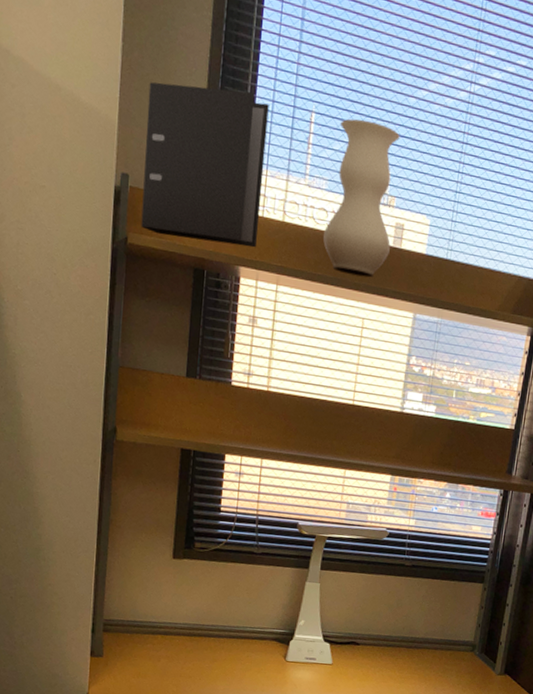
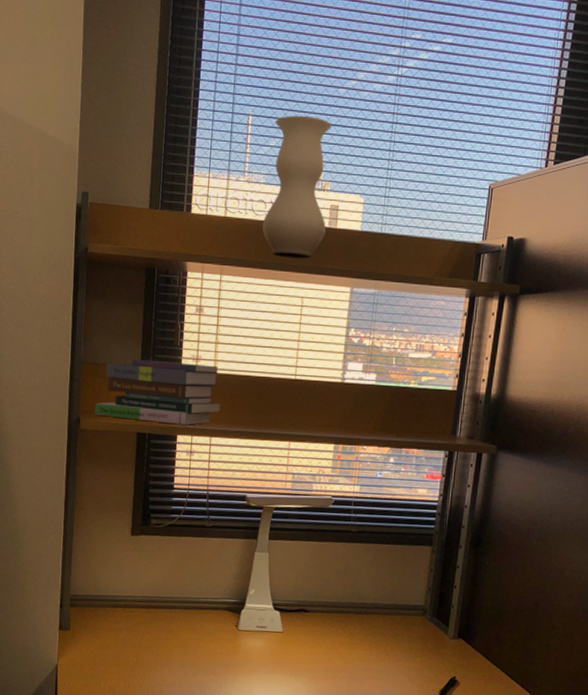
books: none [132,368,273,445] -> present [94,359,220,425]
binder: present [141,82,269,248] -> none [99,106,210,244]

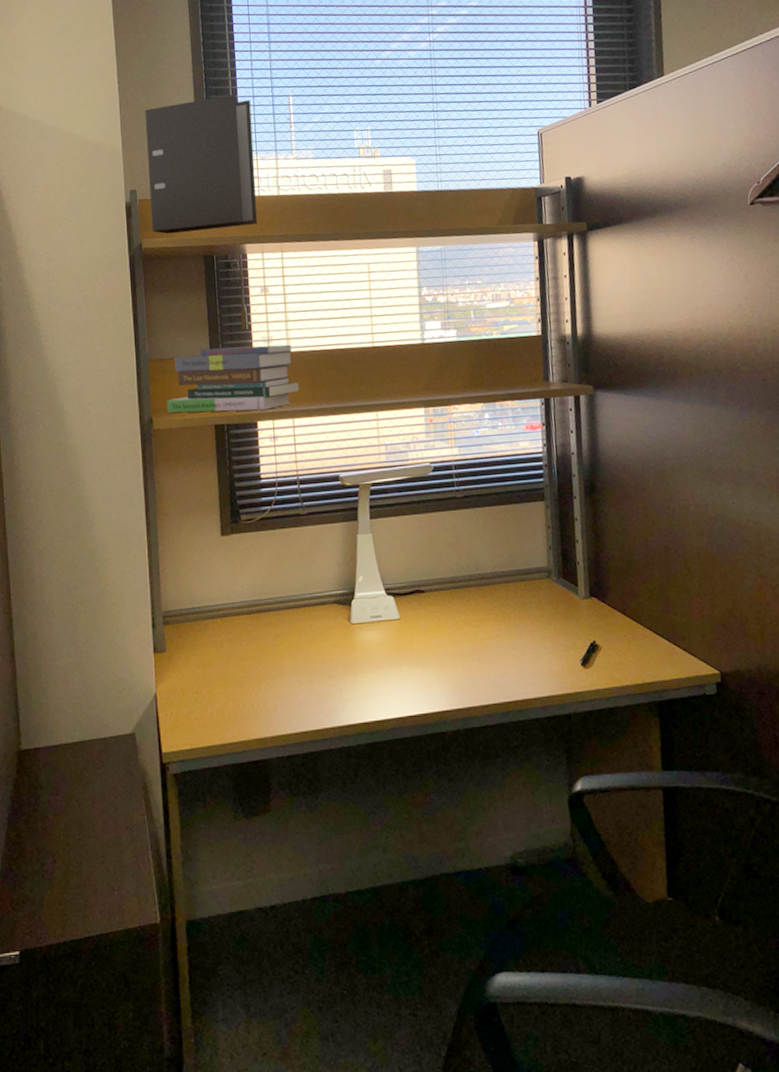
binder: none [99,106,210,244] -> present [145,94,257,234]
vase: present [262,115,332,259] -> none [315,89,382,228]

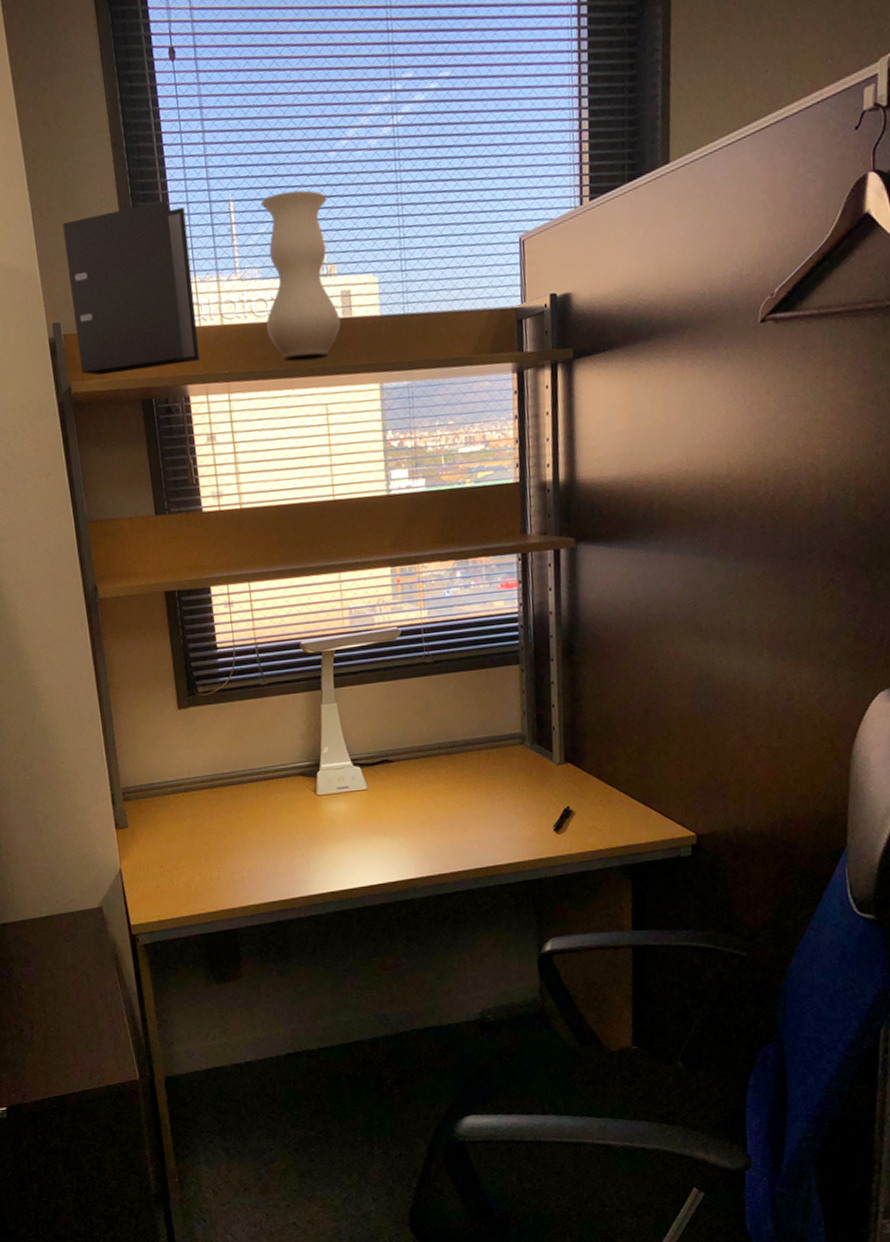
books: present [166,344,299,413] -> none [110,499,255,580]
vase: none [315,89,382,228] -> present [260,190,341,362]

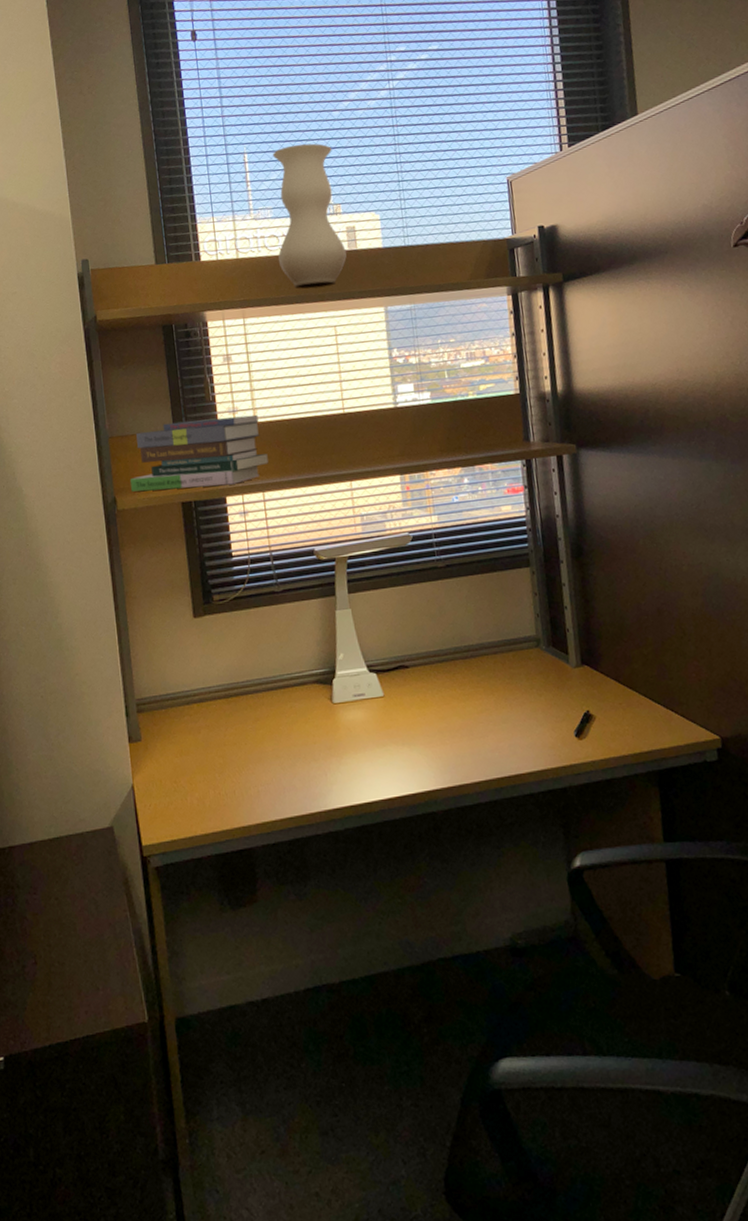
binder: present [62,201,200,376] -> none [93,154,217,305]
books: none [110,499,255,580] -> present [129,414,269,492]

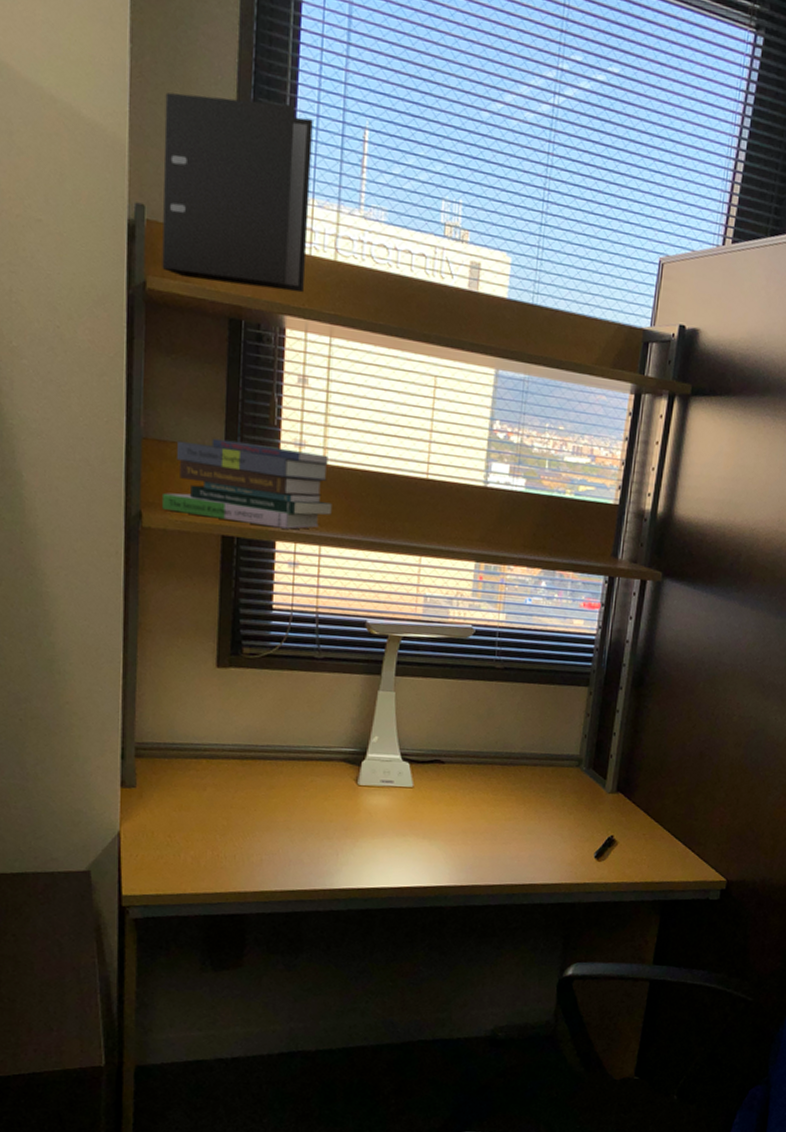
binder: none [93,154,217,305] -> present [162,92,313,293]
vase: present [272,143,347,290] -> none [383,136,472,328]

